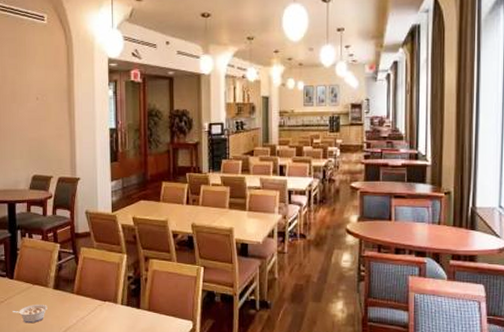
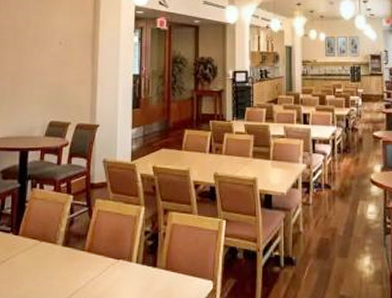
legume: present [12,304,47,324] -> none [14,263,54,287]

